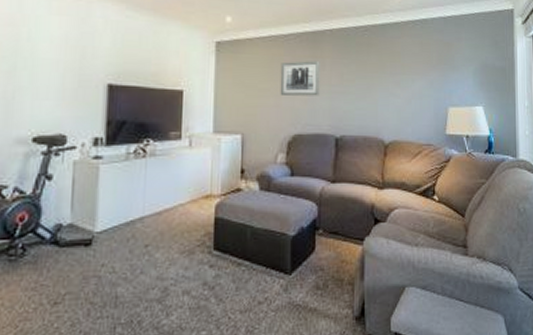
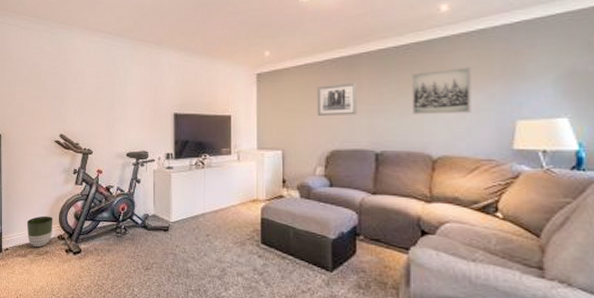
wall art: none [368,53,416,99] -> present [412,66,471,115]

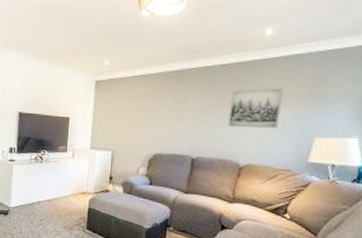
wall art: present [317,83,357,116] -> none [145,95,184,124]

